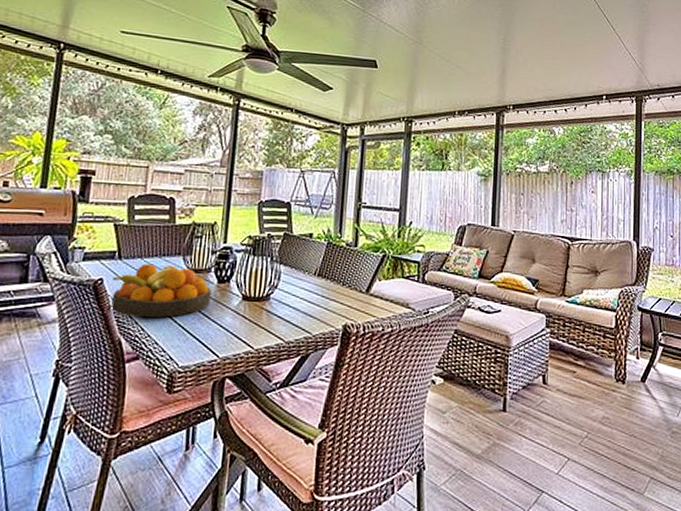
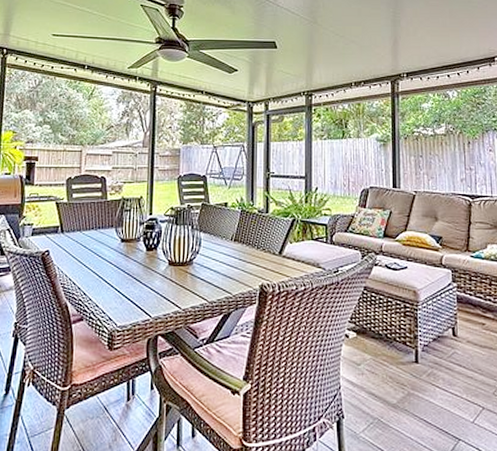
fruit bowl: present [111,263,212,317] -> none [57,236,141,283]

